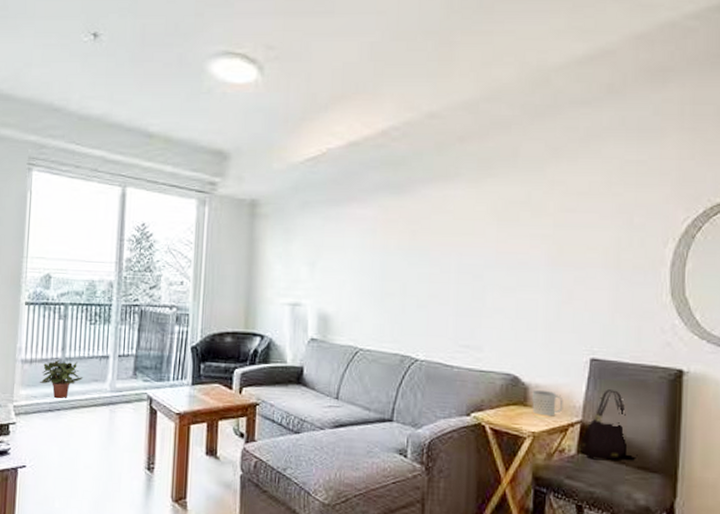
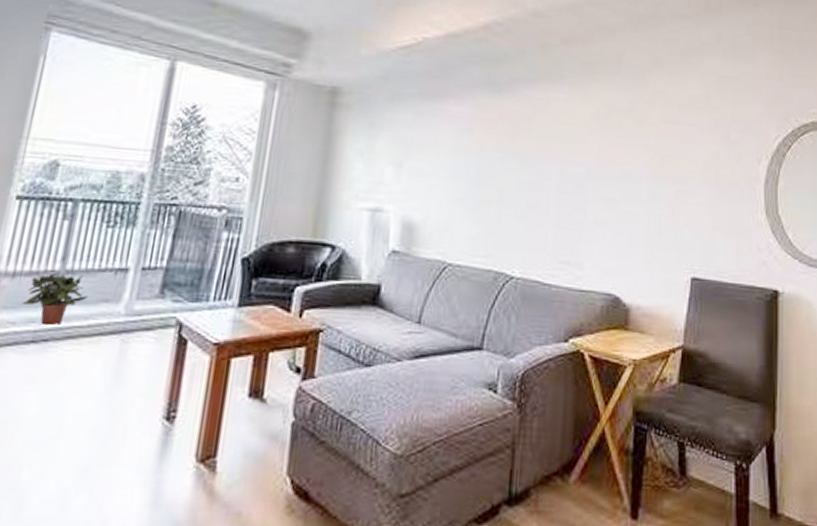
mug: present [532,390,564,417] -> none [633,312,665,342]
handbag: present [581,389,638,461] -> none [682,311,738,390]

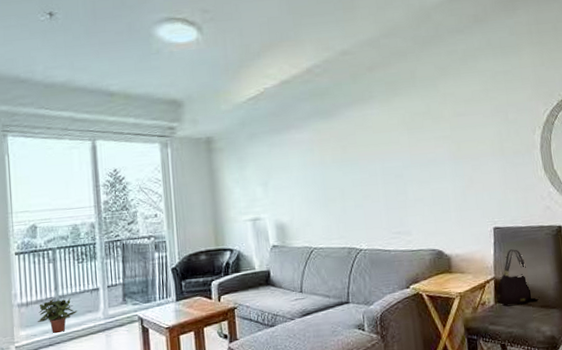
handbag: none [682,311,738,390] -> present [496,249,540,307]

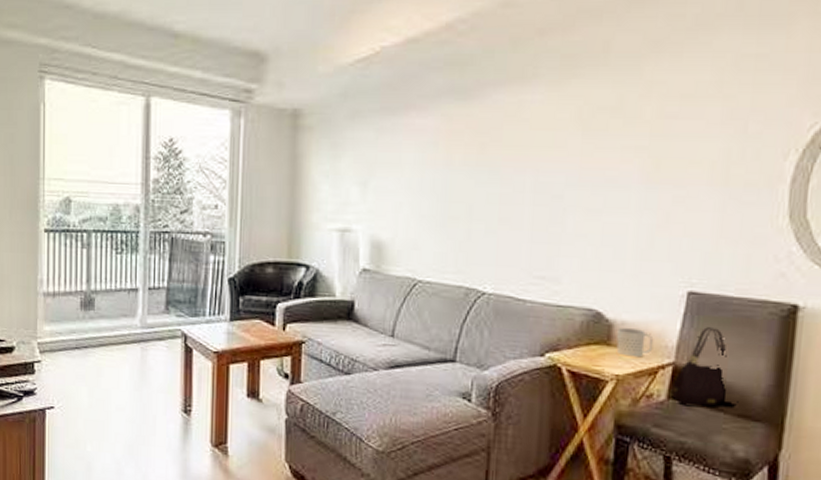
potted plant: present [37,298,78,334] -> none [63,293,111,336]
mug: none [454,258,480,279] -> present [616,328,654,358]

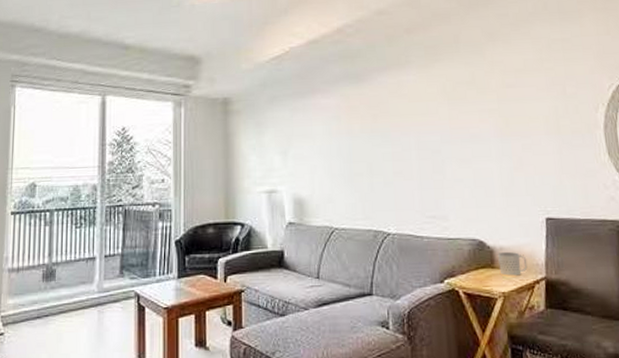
handbag: present [672,327,739,409] -> none [547,245,601,313]

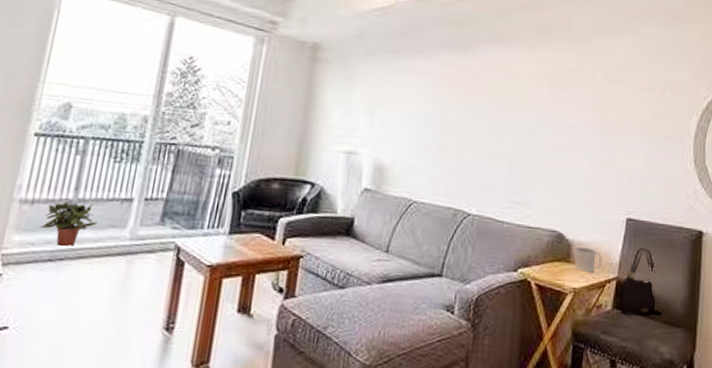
potted plant: none [26,266,71,305] -> present [39,202,99,247]
handbag: none [547,245,601,313] -> present [616,248,664,316]

